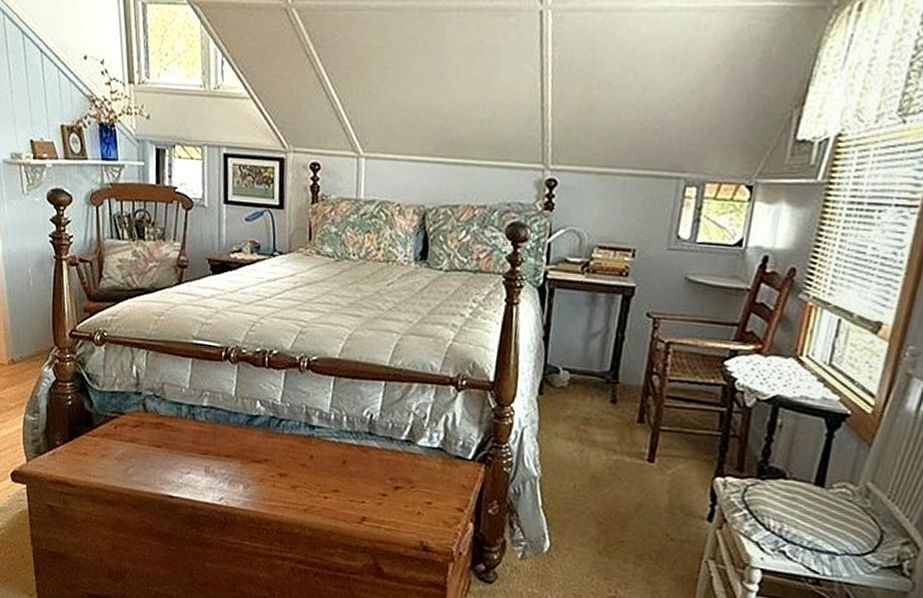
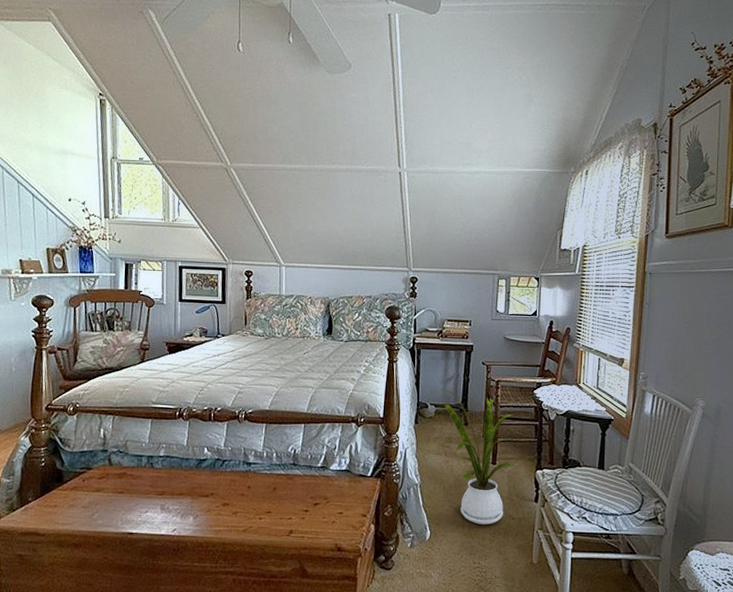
house plant: none [579,347,690,544] -> present [440,388,519,525]

